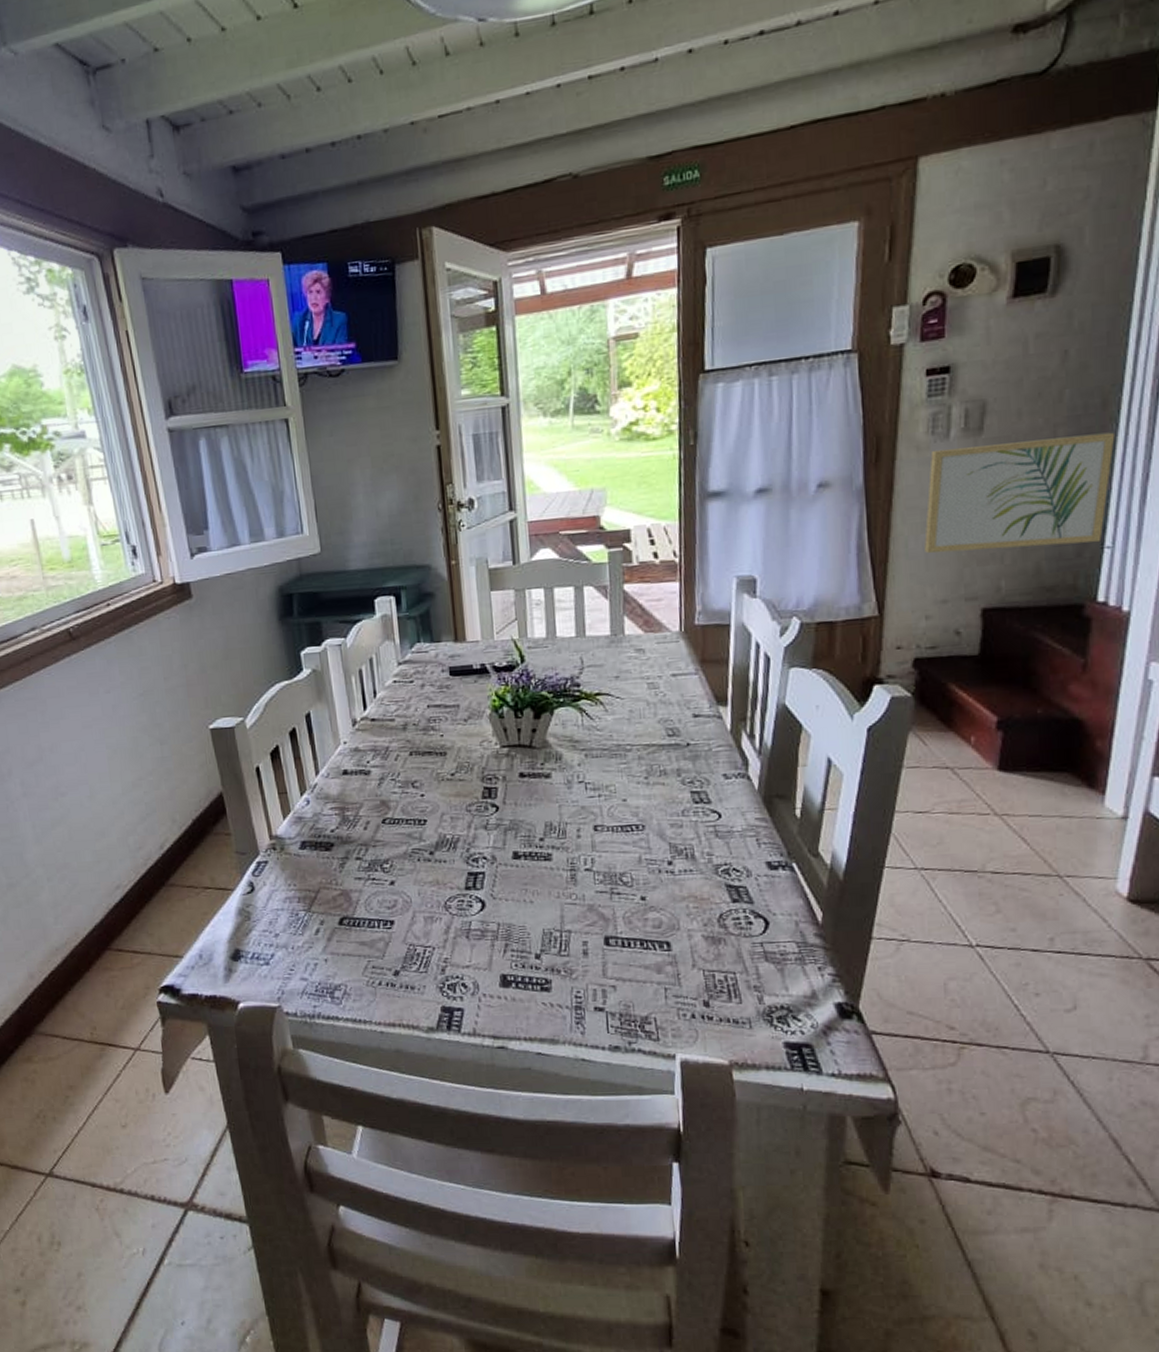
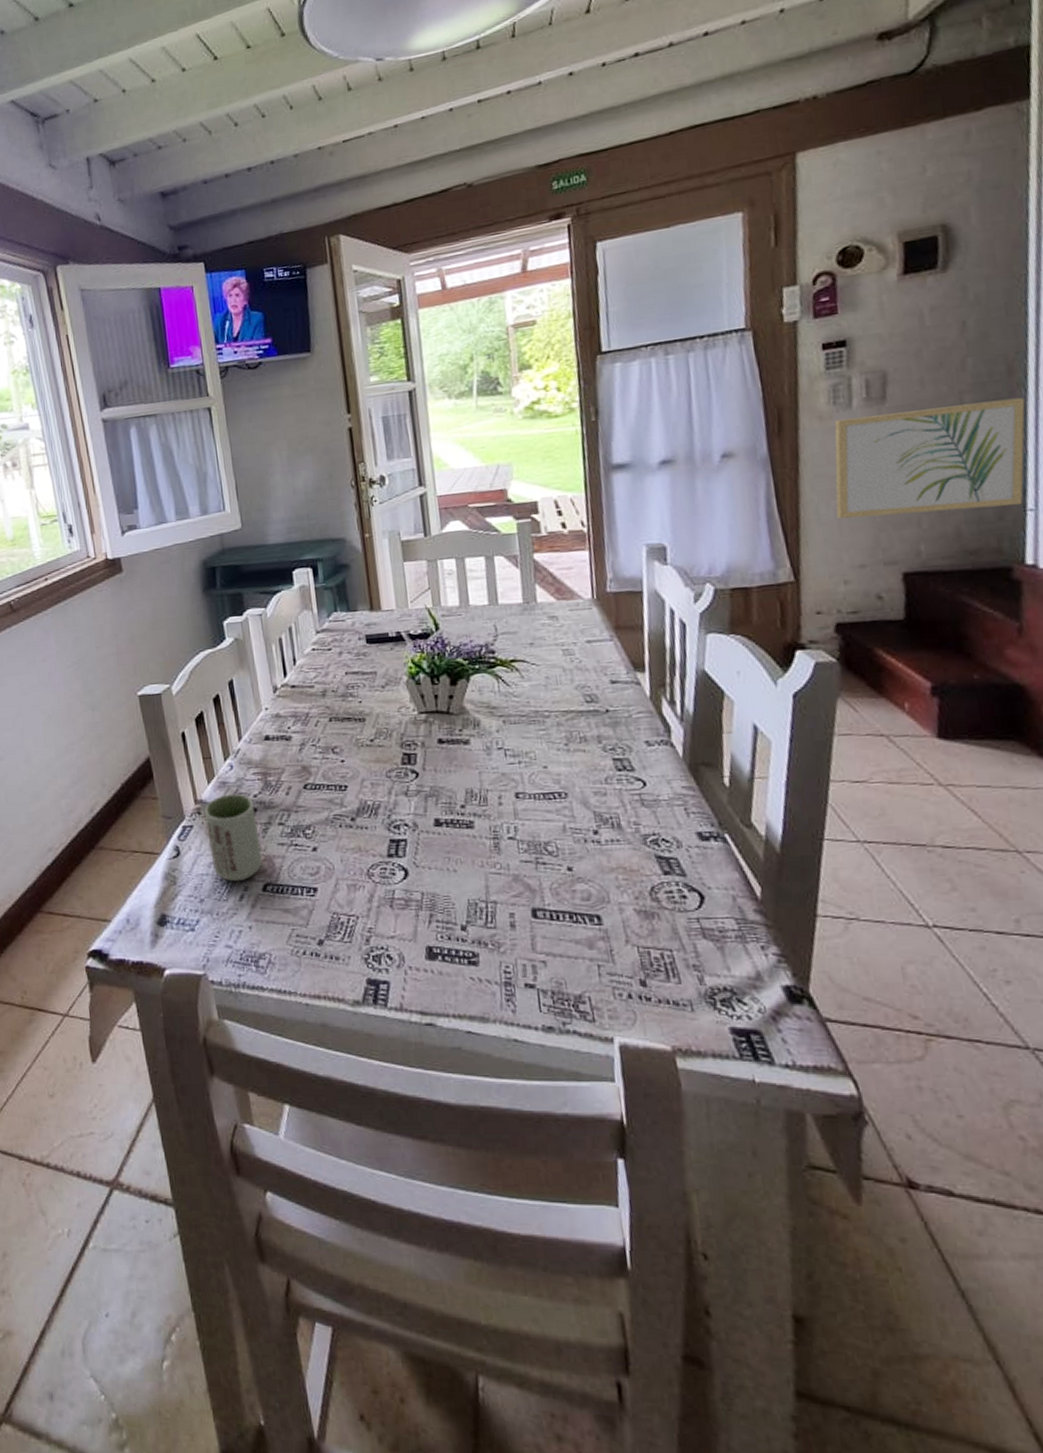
cup: none [280,828,339,916] -> present [205,793,262,882]

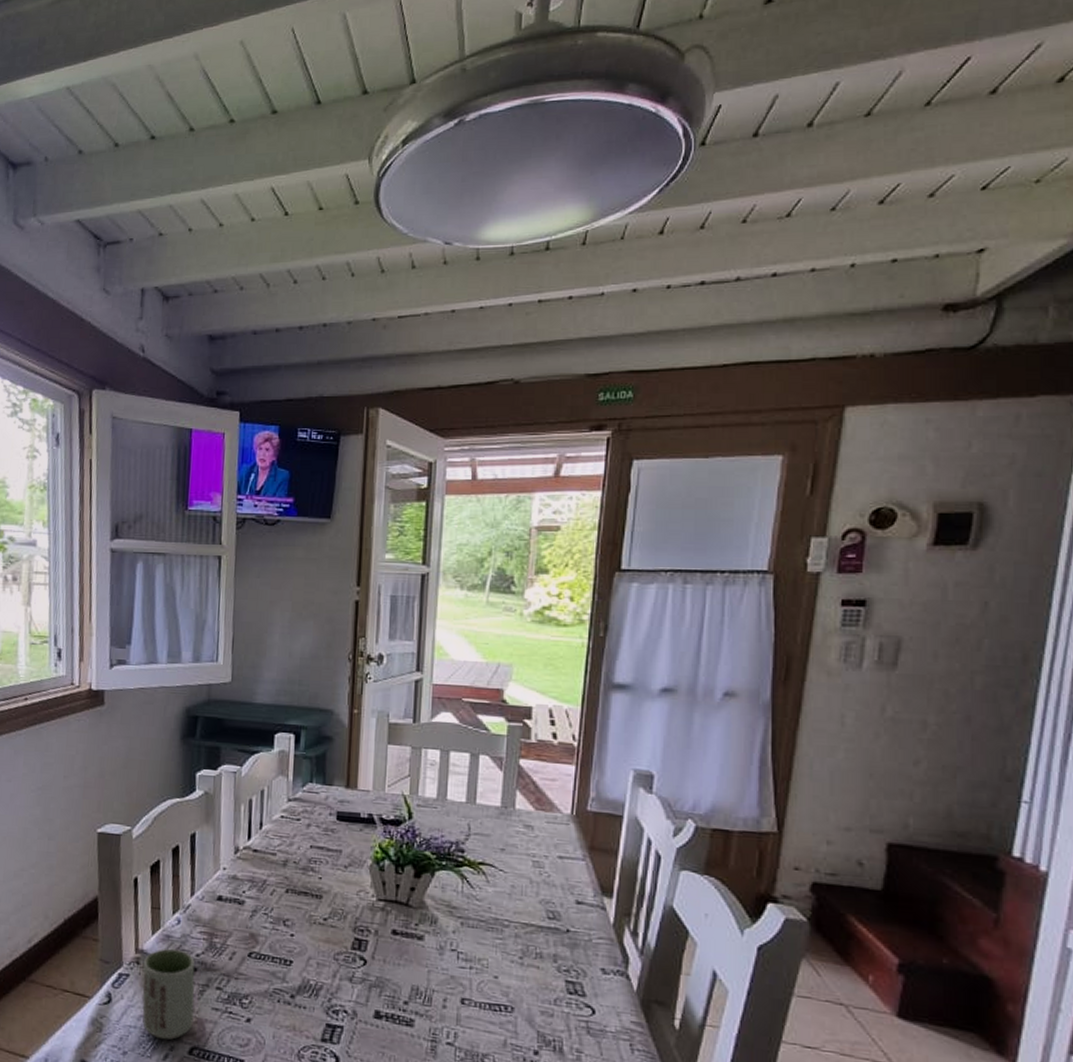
wall art: present [834,397,1025,519] -> none [830,677,1036,796]

